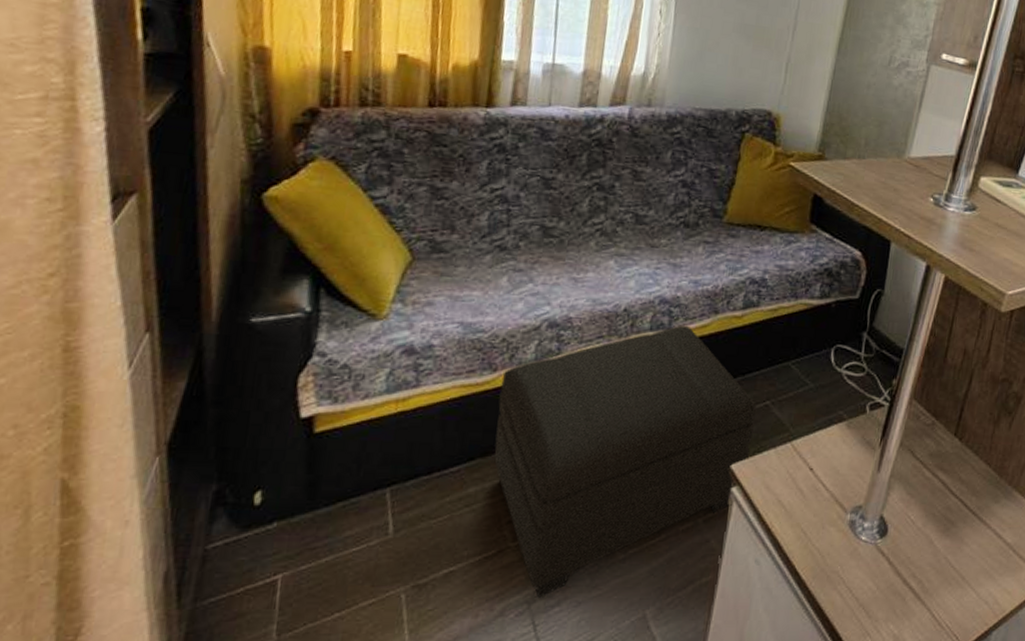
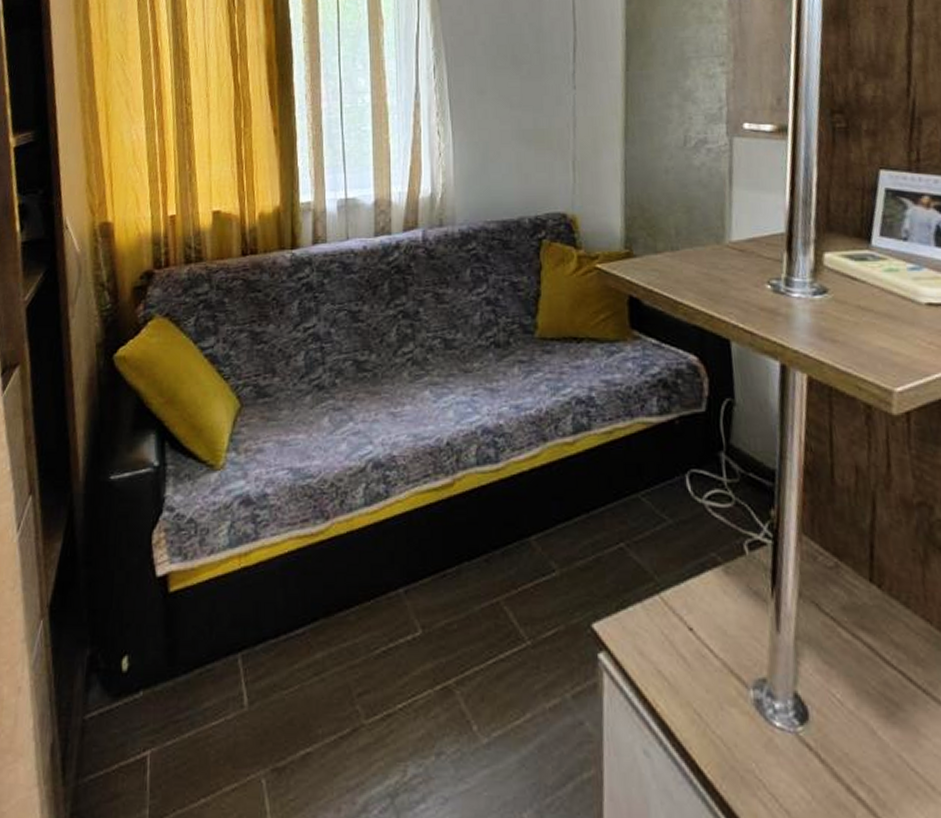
footstool: present [494,325,756,598] -> none [335,457,612,791]

